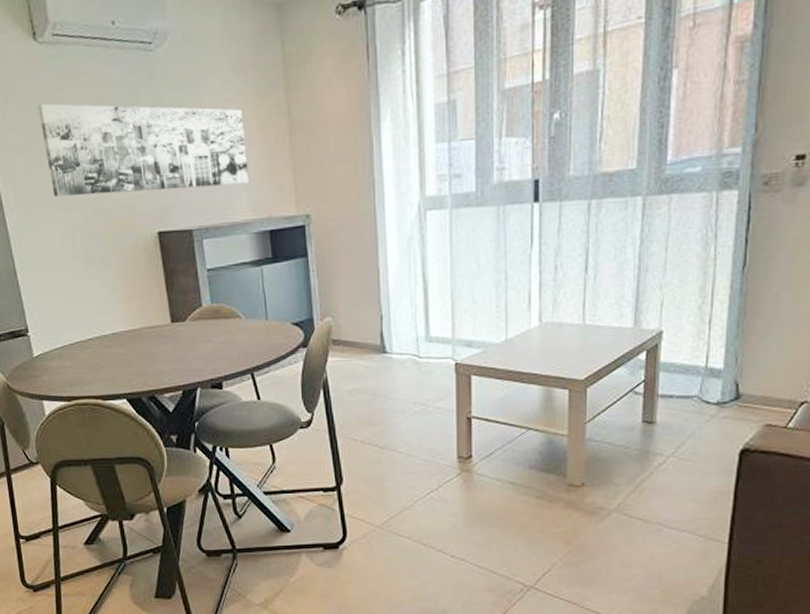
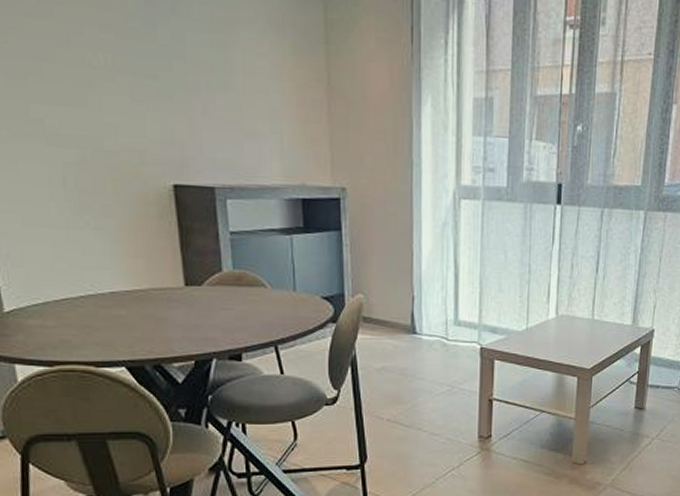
wall art: present [38,103,249,197] -> none [23,15,282,147]

